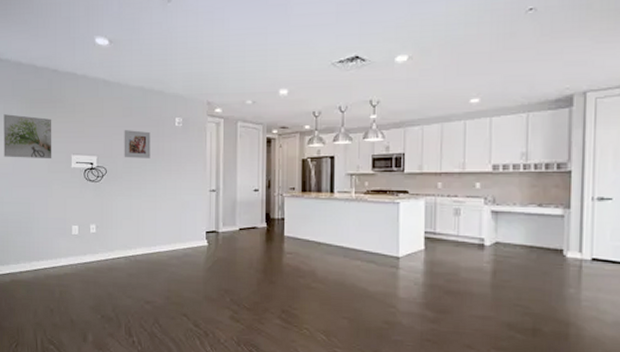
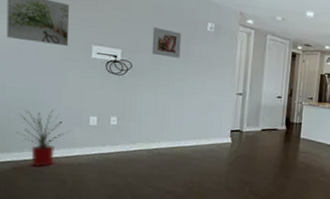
house plant: none [13,221,56,279] -> present [16,109,70,168]

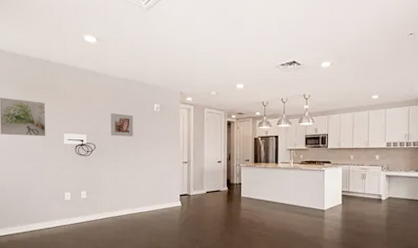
house plant: present [16,109,70,168] -> none [10,189,50,239]

